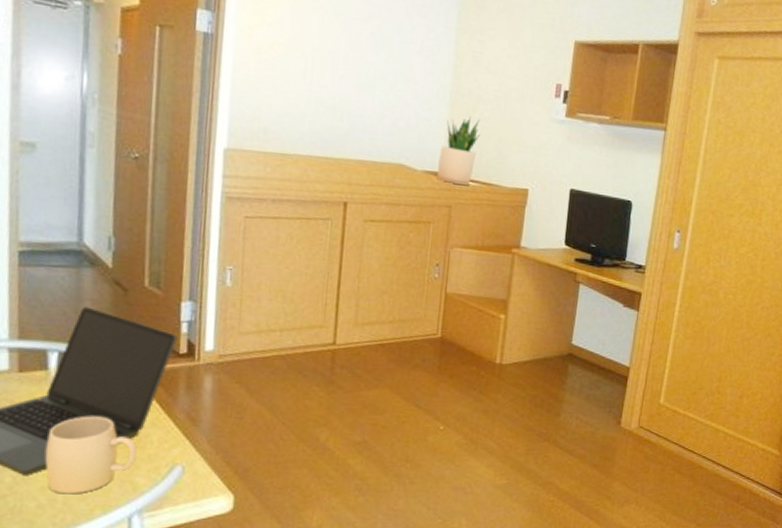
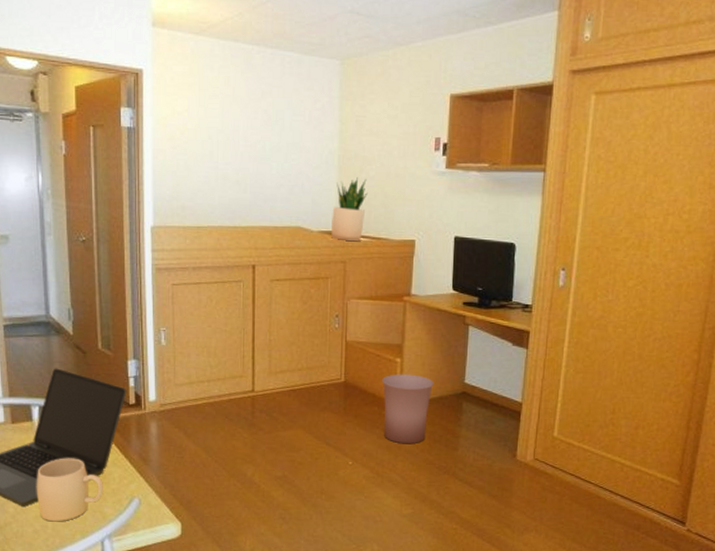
waste bin: none [481,331,540,408] -> present [382,374,434,444]

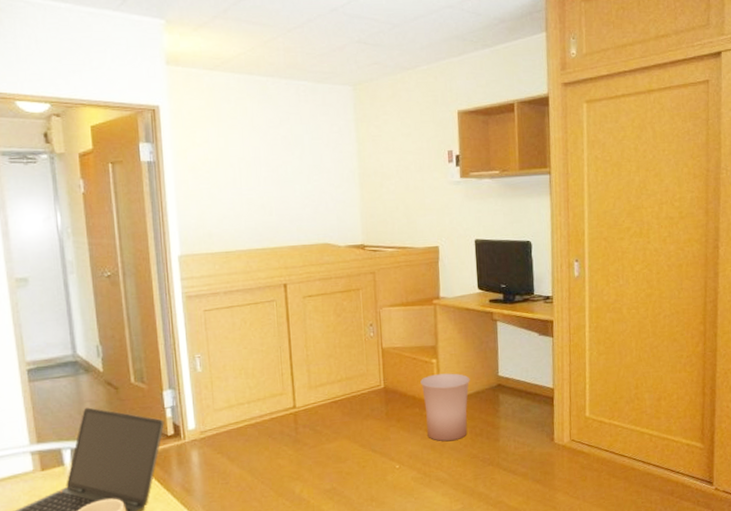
planter: present [331,177,368,242] -> none [357,193,390,253]

